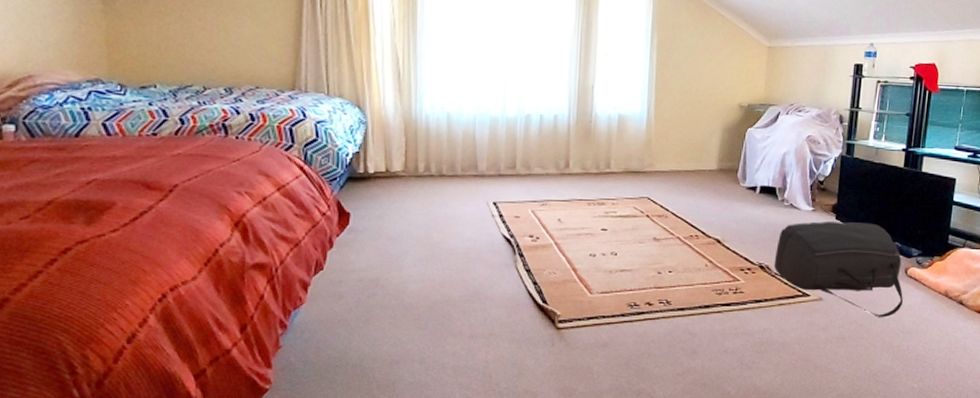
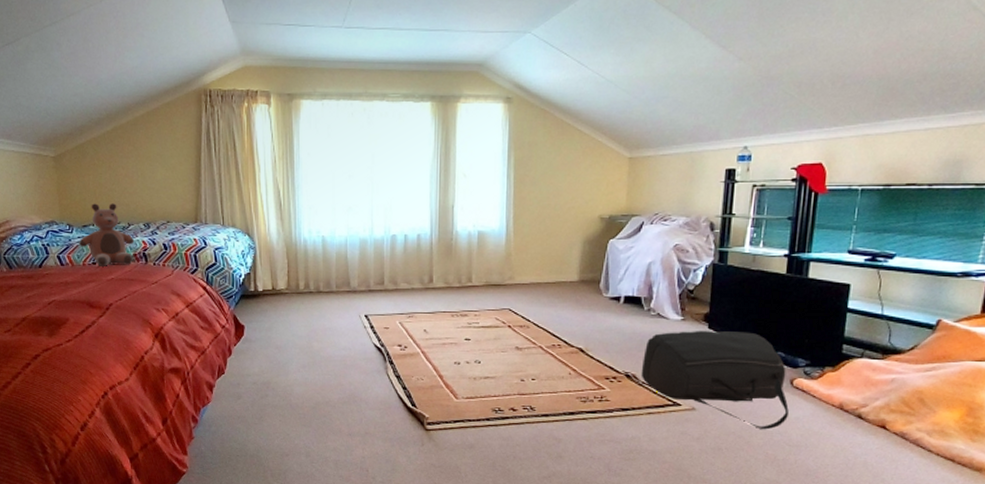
teddy bear: none [134,60,212,138] -> present [79,203,135,266]

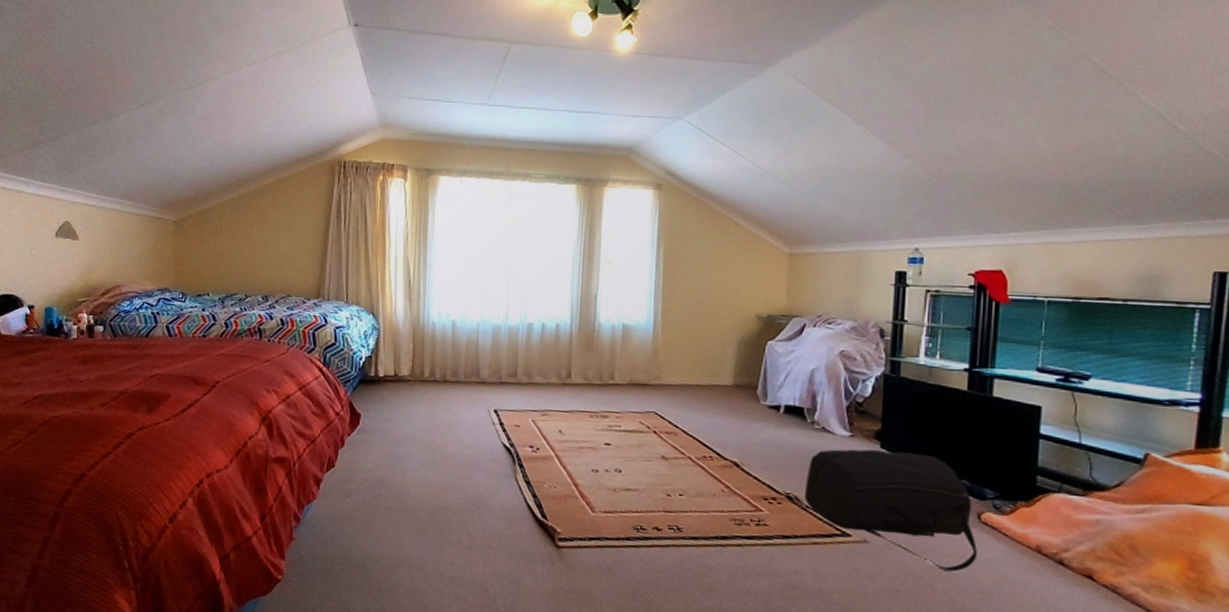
teddy bear: present [79,203,135,266] -> none [191,272,251,340]

